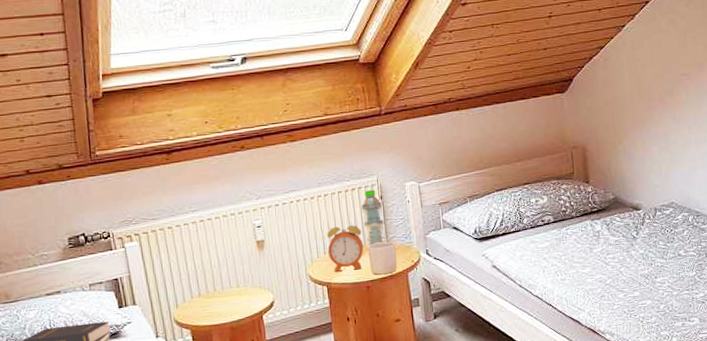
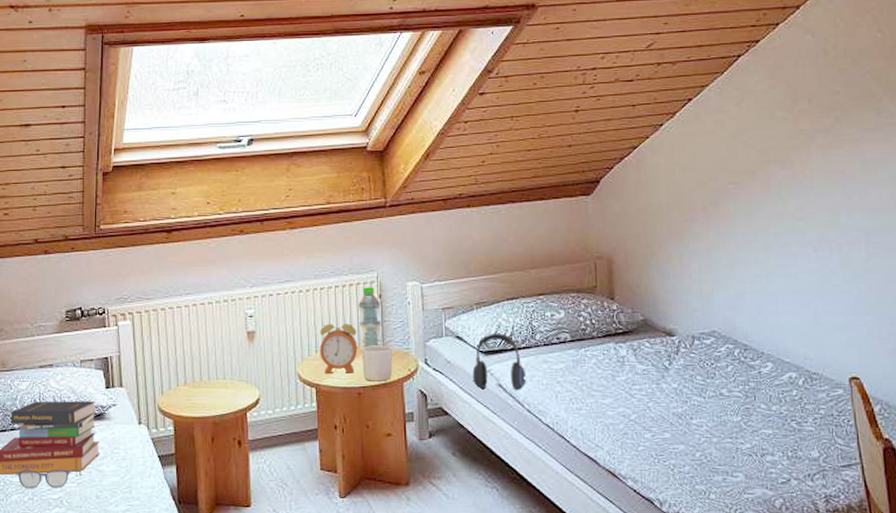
headphones: none [469,221,517,272] -> present [472,333,527,391]

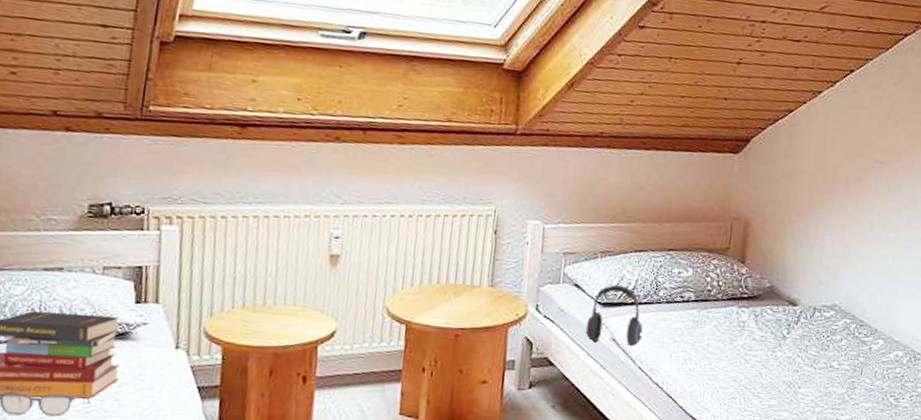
alarm clock: present [319,322,358,373] -> none [415,256,463,313]
water bottle: present [358,287,383,355] -> none [464,220,495,295]
mug: present [362,345,392,381] -> none [464,284,501,325]

